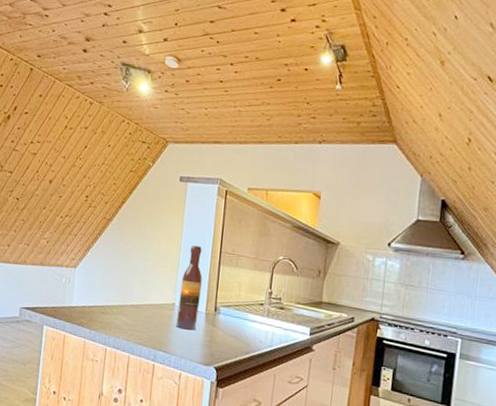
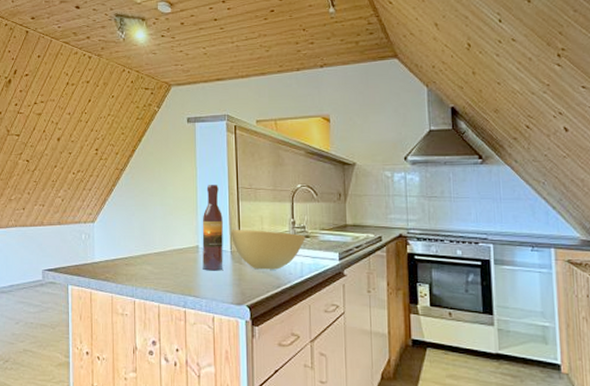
bowl: none [207,292,281,337] -> present [230,230,306,270]

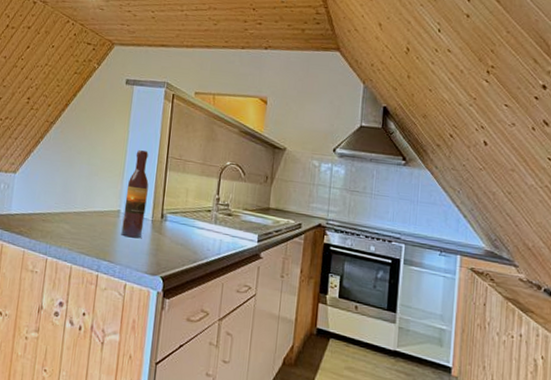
bowl: present [230,230,306,270] -> none [154,199,228,244]

